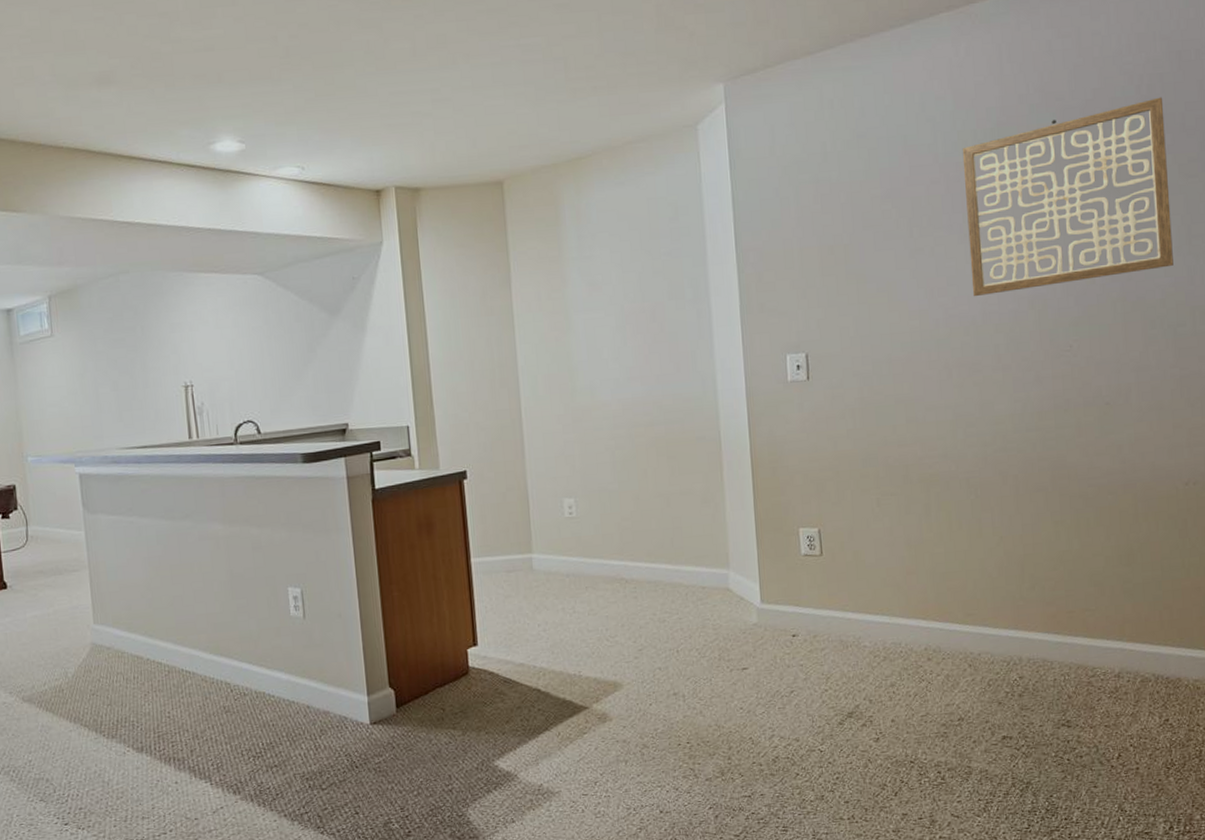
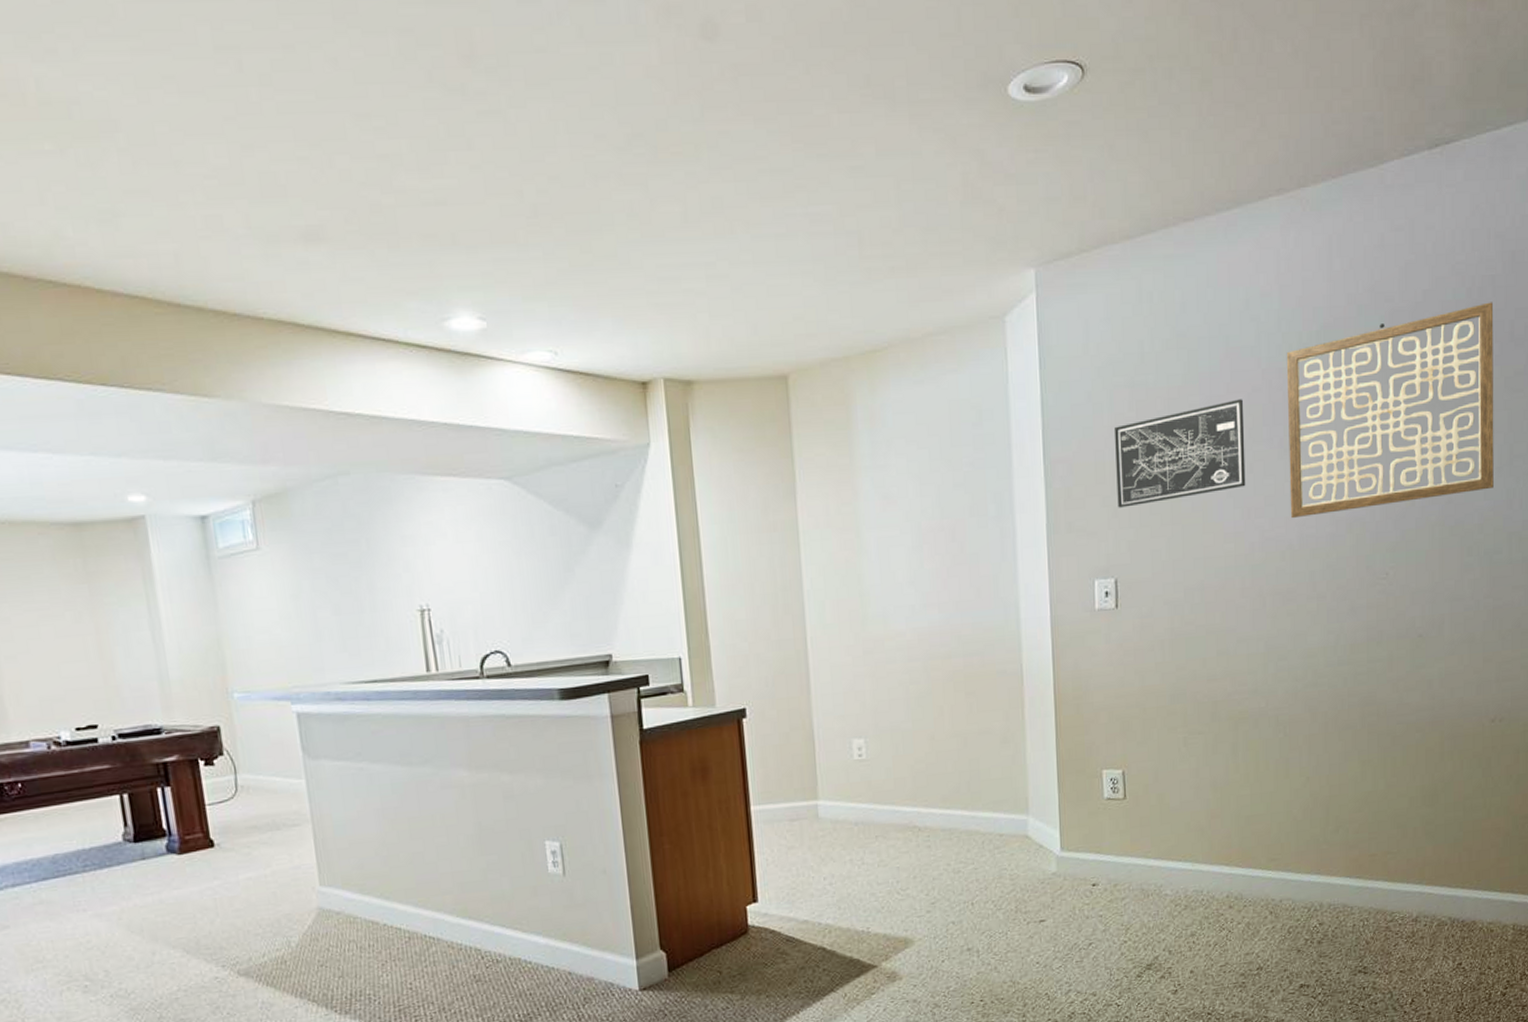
wall art: none [801,191,928,290] -> present [1115,399,1246,508]

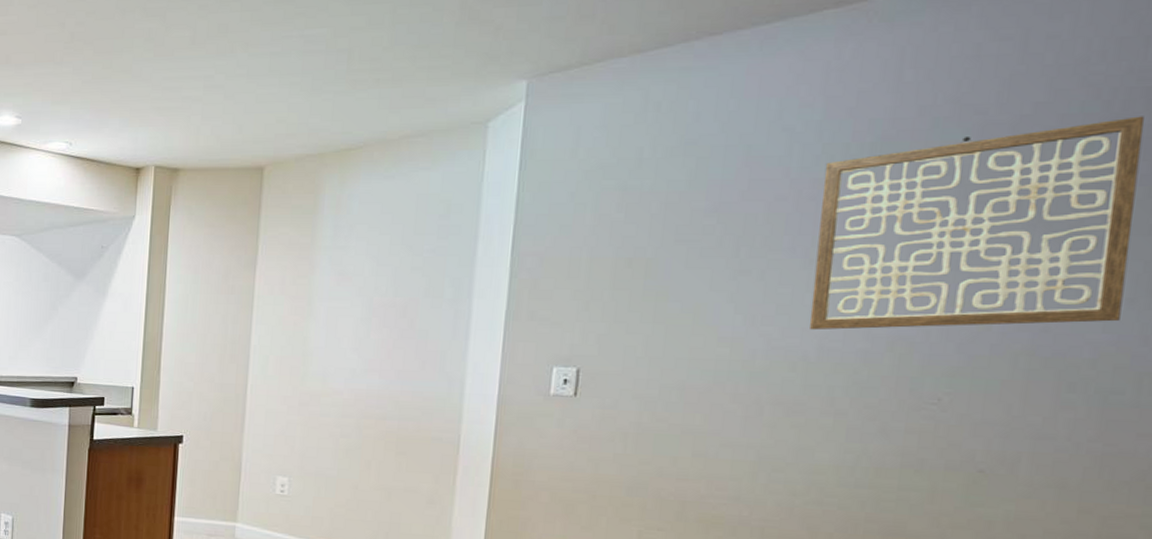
wall art: present [1115,399,1246,508] -> none [590,207,761,302]

